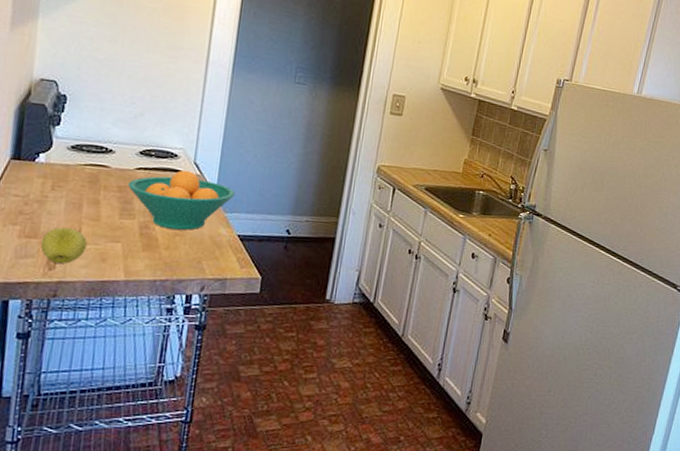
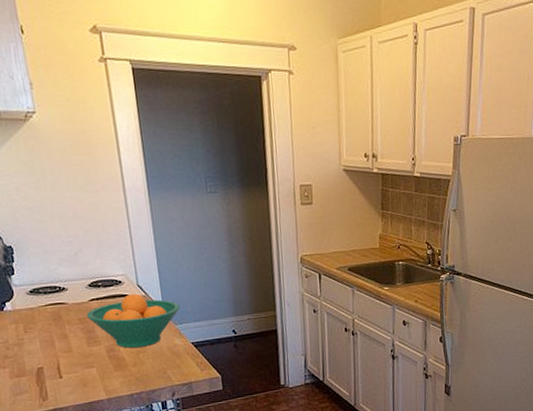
apple: present [40,227,87,264] -> none [29,363,68,394]

